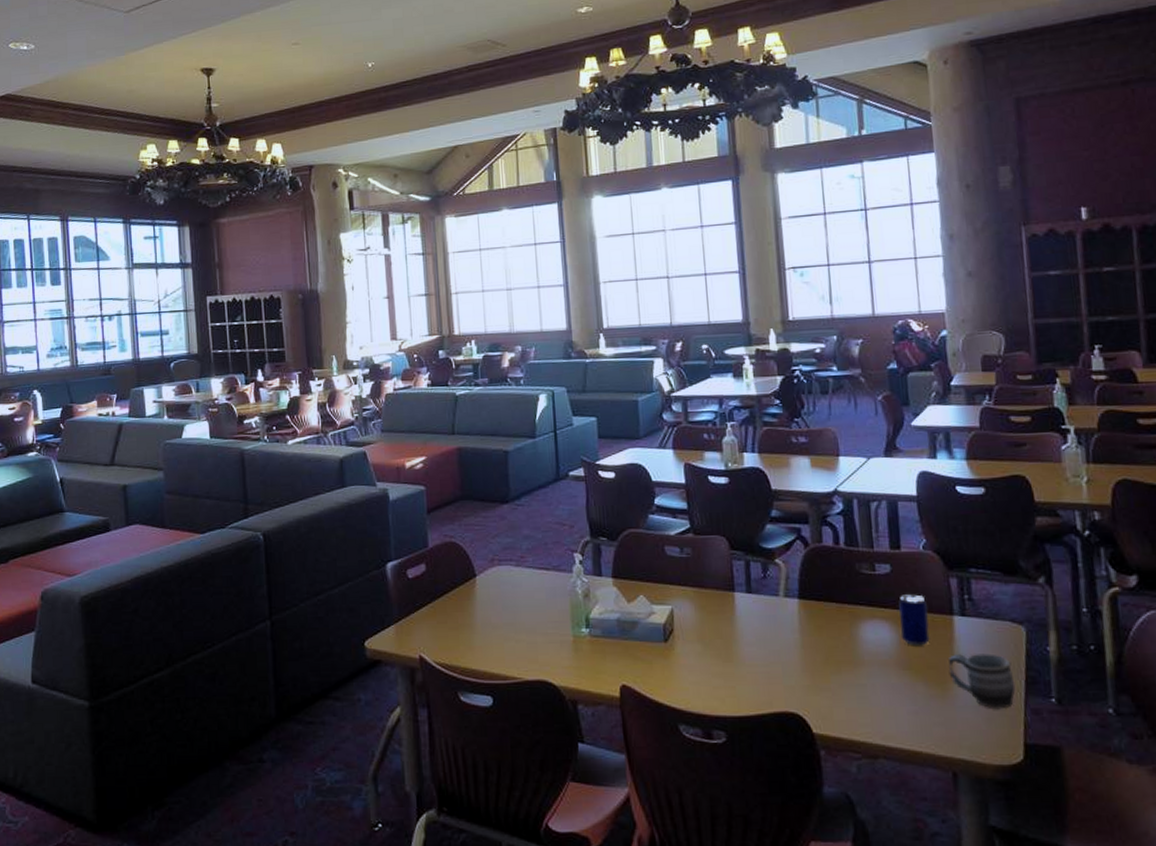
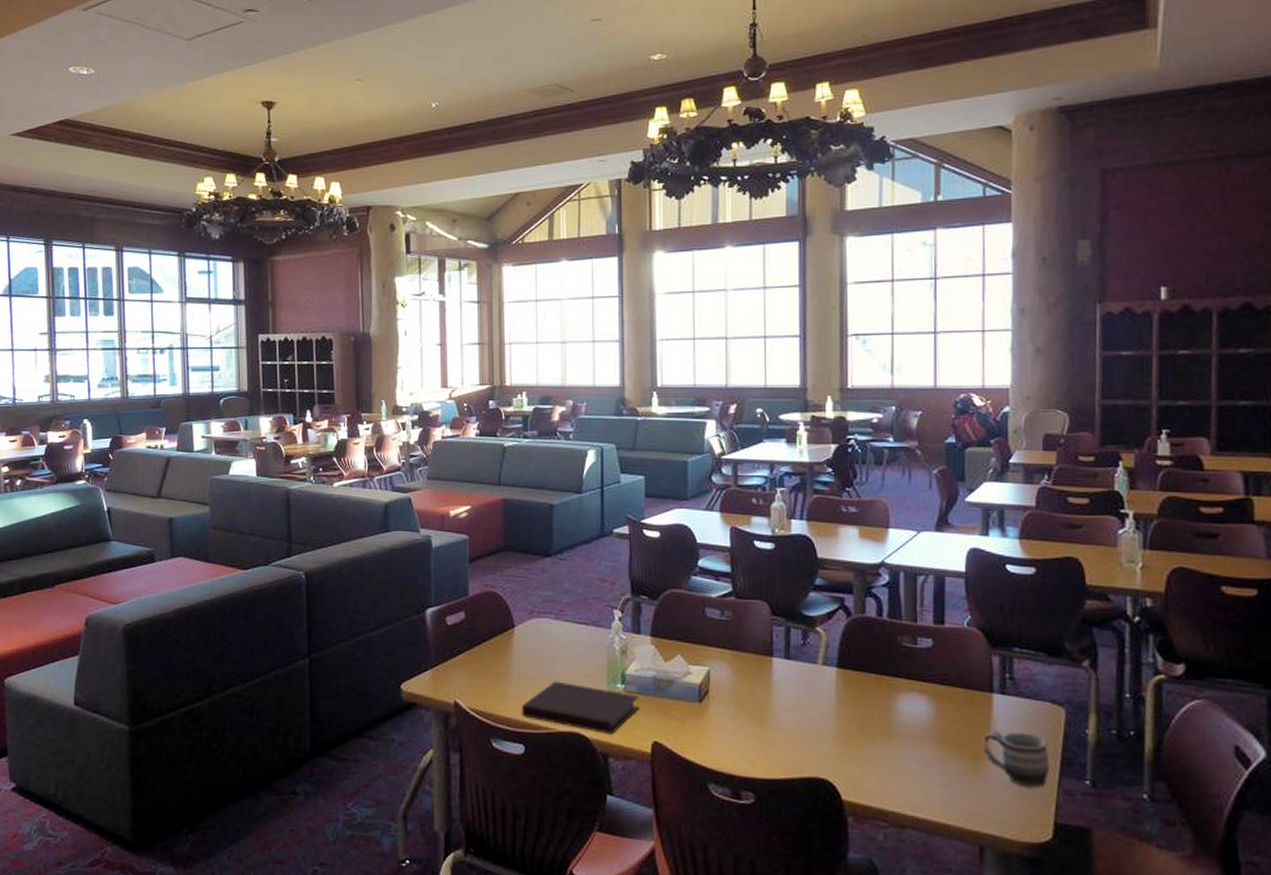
notebook: none [487,629,606,681] -> present [521,681,640,735]
beer can: present [899,594,930,646] -> none [937,669,968,722]

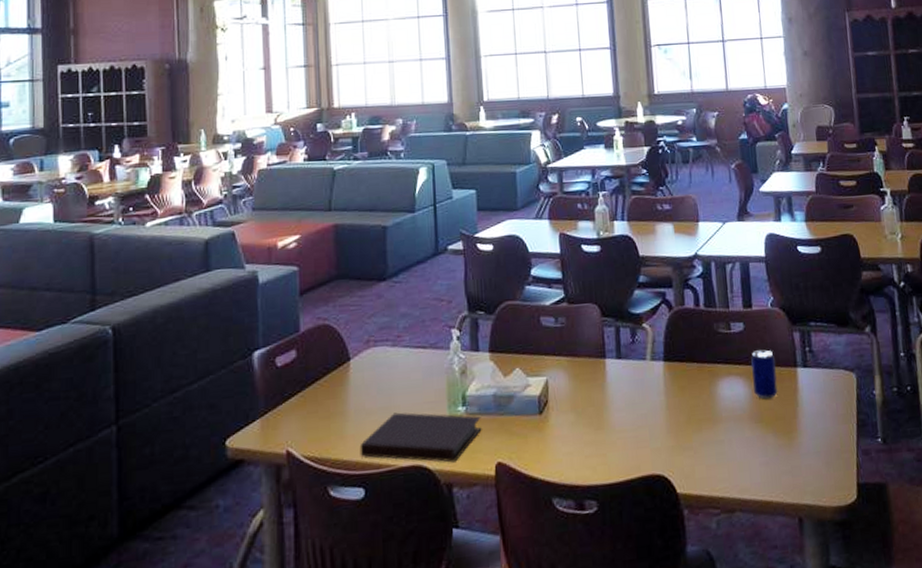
beer can: none [937,669,968,722] -> present [751,349,778,400]
mug: present [983,731,1050,788] -> none [793,401,849,454]

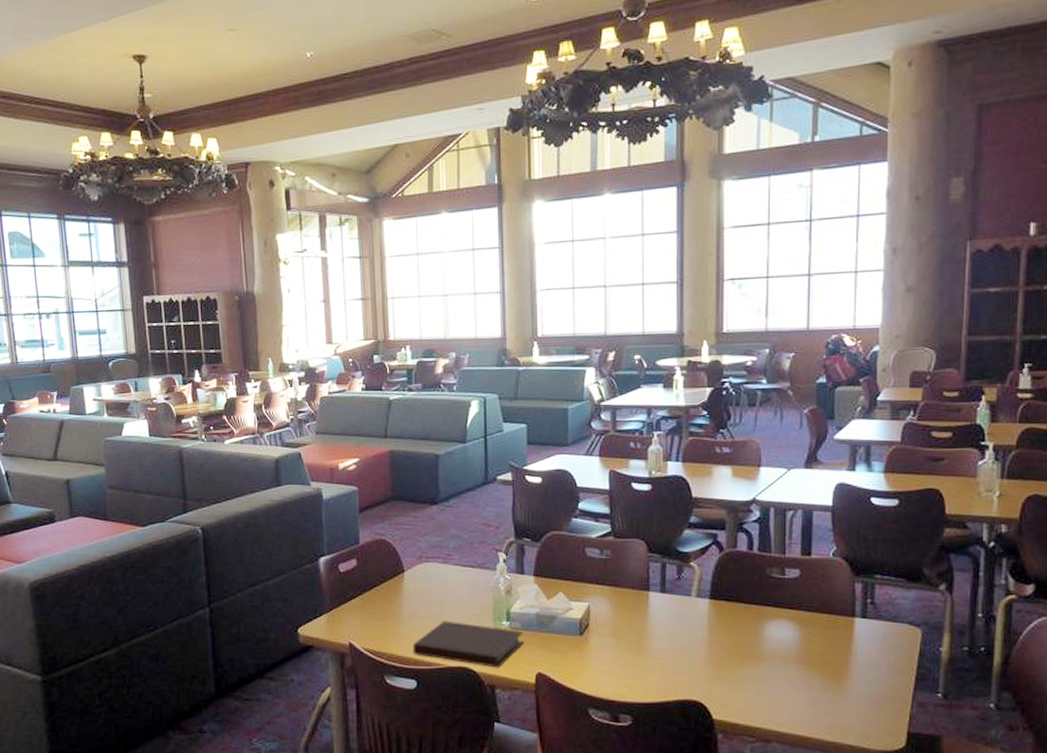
beer can: present [751,349,778,400] -> none [803,597,832,644]

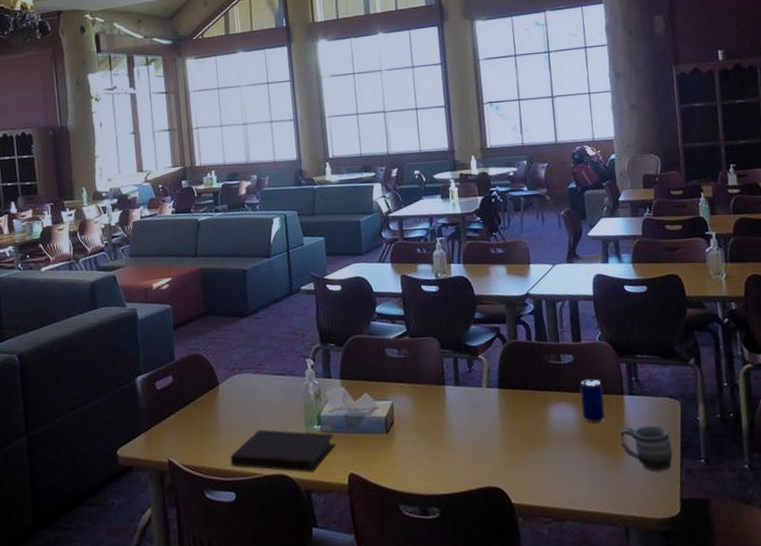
beer can: none [803,597,832,644] -> present [580,379,605,423]
mug: none [844,652,906,702] -> present [620,425,673,472]

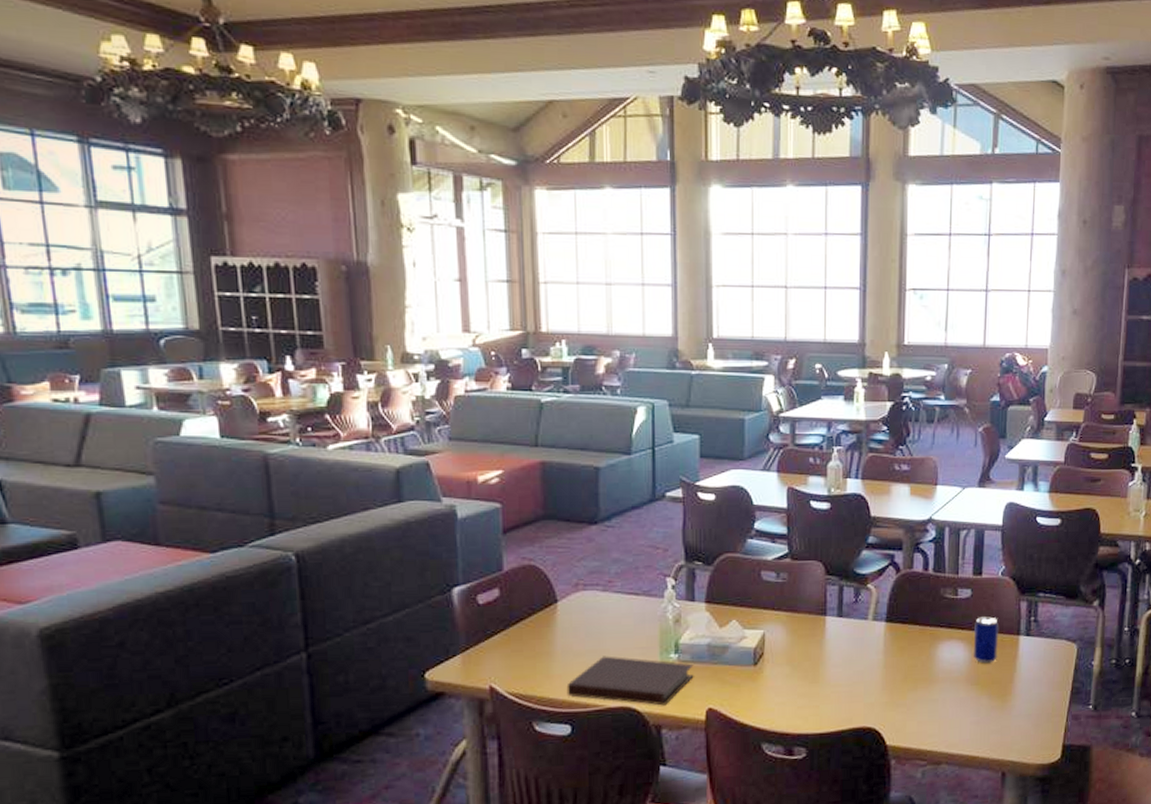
mug: present [620,425,673,472] -> none [1009,668,1063,717]

